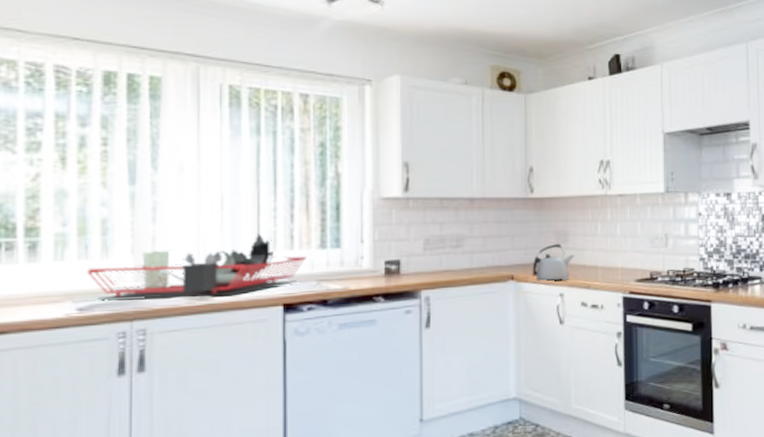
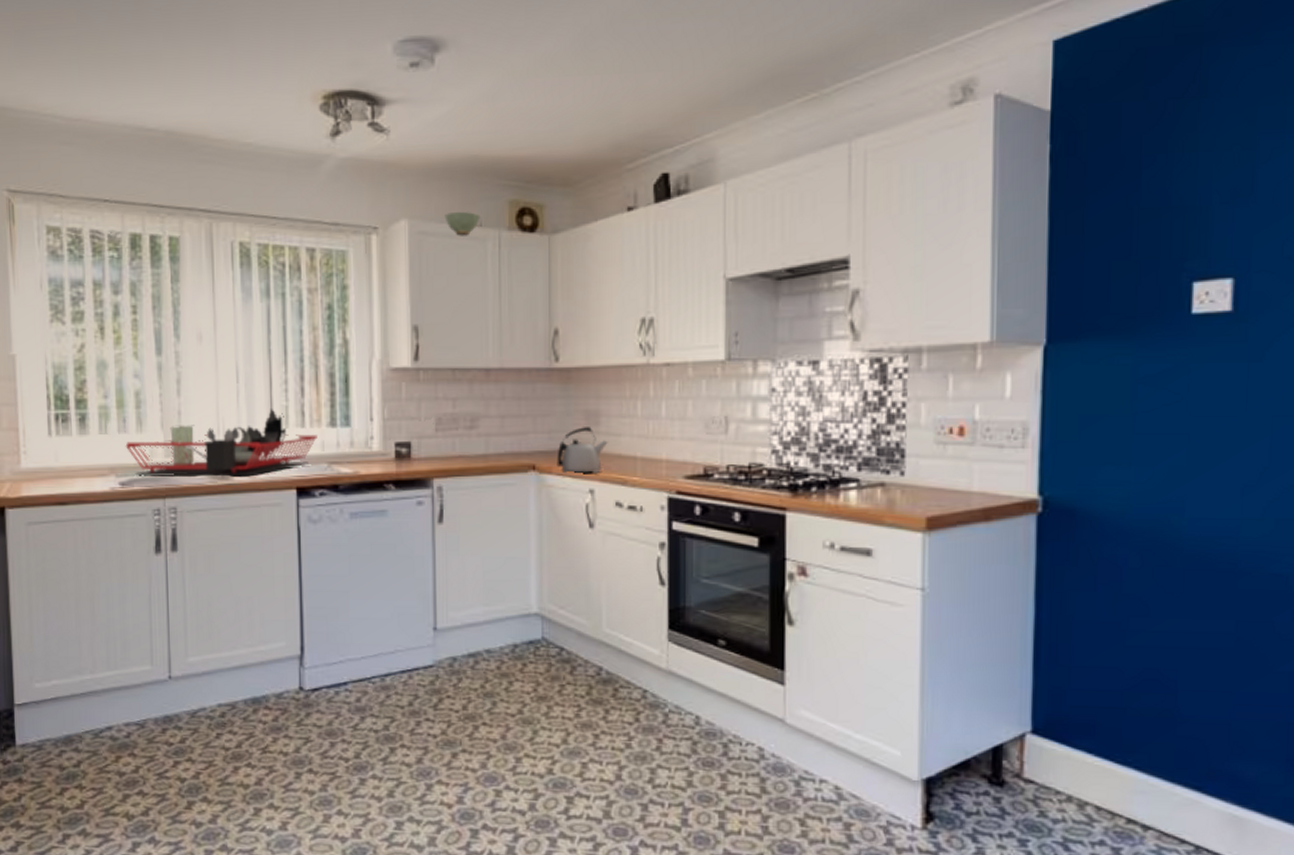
bowl: none [434,72,466,92] -> present [444,212,481,236]

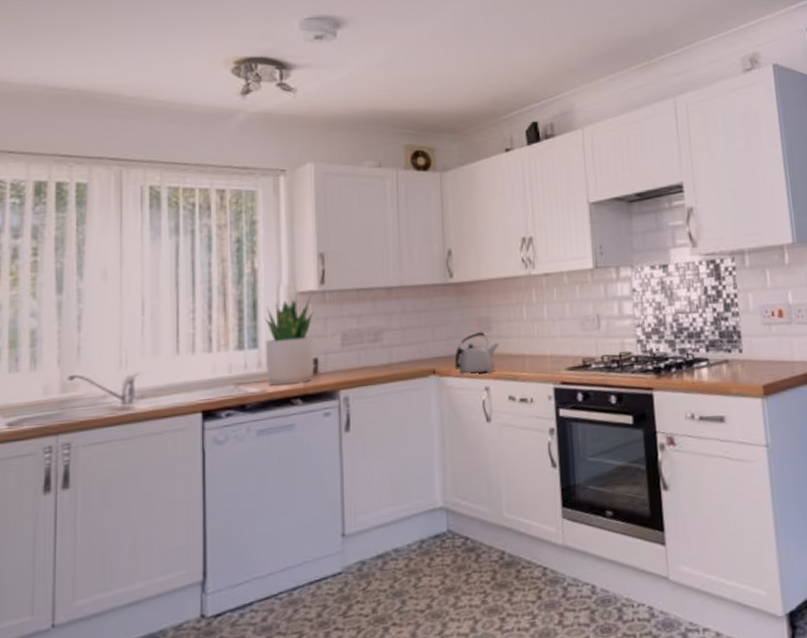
dish rack: present [125,407,317,477] -> none [16,336,225,415]
planter: none [357,371,408,469] -> present [264,294,315,386]
bowl: present [444,212,481,236] -> none [347,155,380,176]

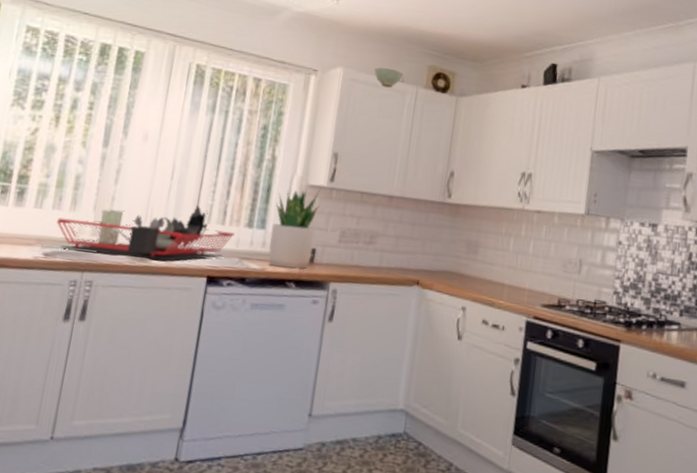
dish rack: none [16,336,225,415] -> present [56,204,235,262]
bowl: none [347,155,380,176] -> present [374,67,404,88]
kettle: present [454,332,499,375] -> none [437,254,483,295]

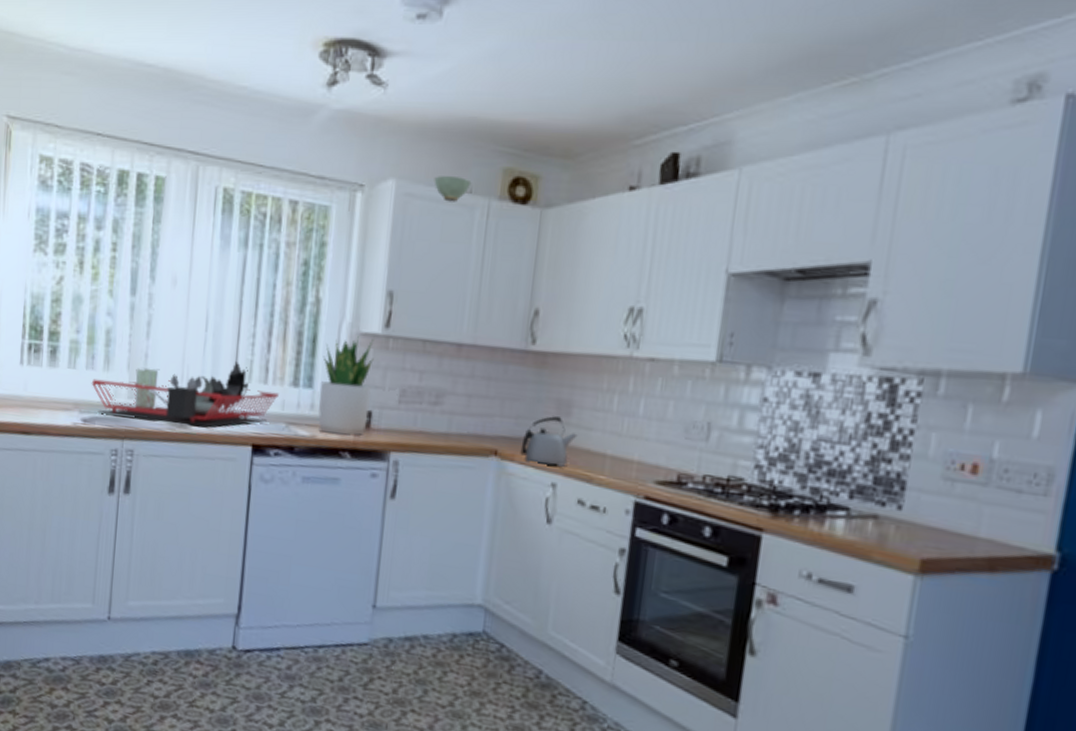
kettle: none [437,254,483,295] -> present [520,416,578,468]

